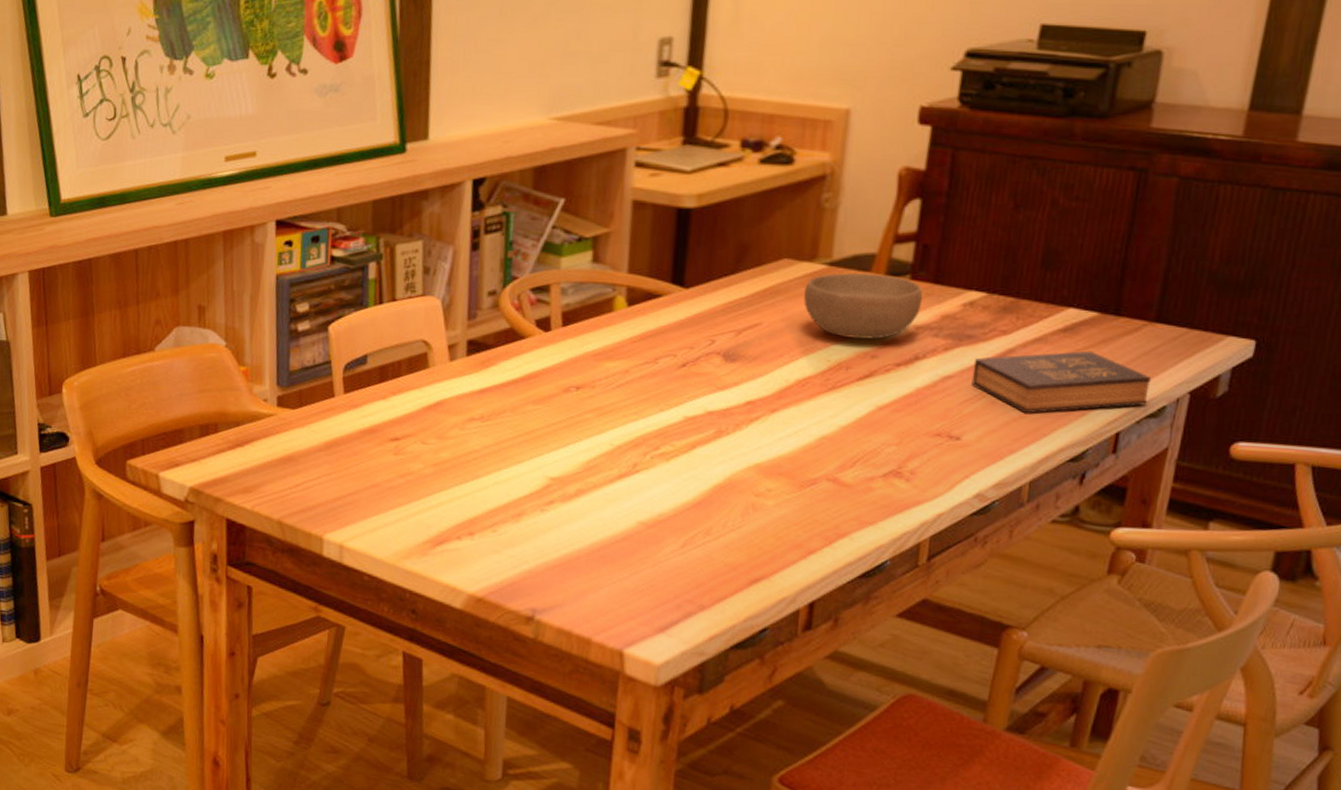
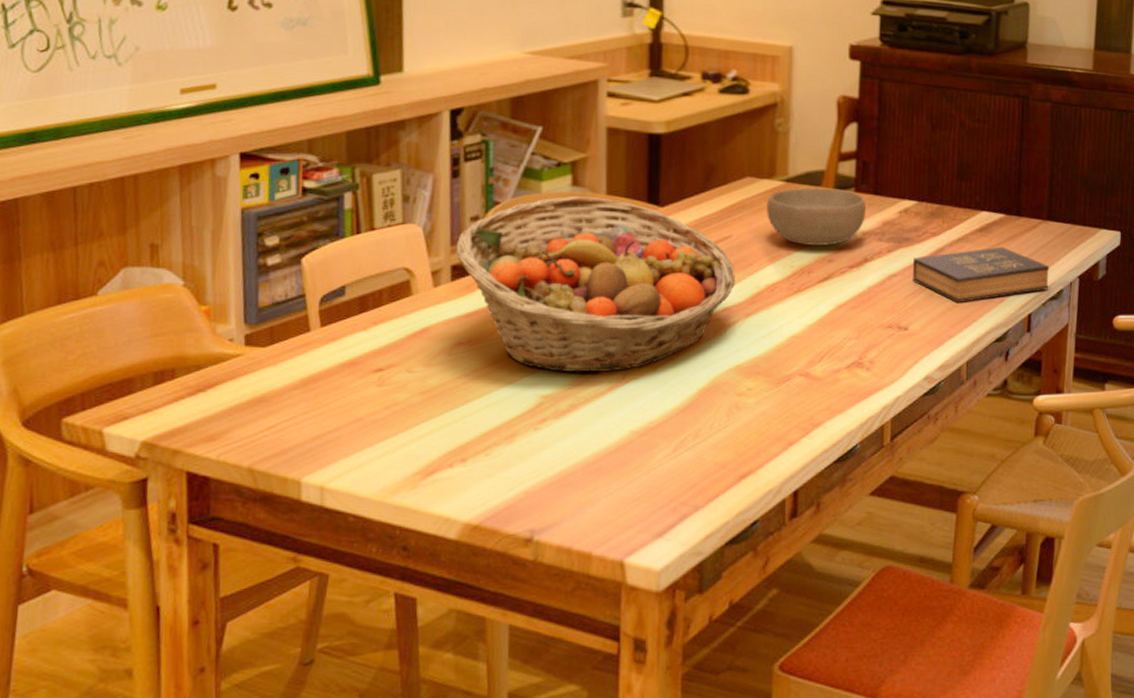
fruit basket: none [472,273,763,459] -> present [455,195,735,373]

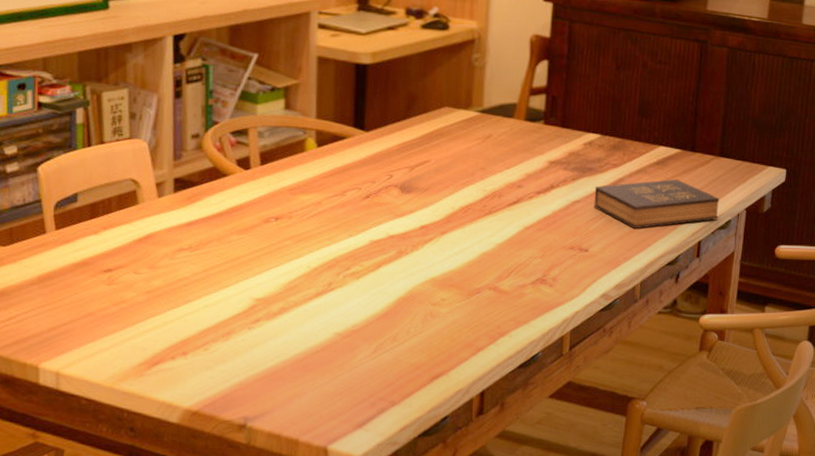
fruit basket: present [455,195,735,373] -> none [178,118,433,280]
bowl: present [767,188,867,246] -> none [463,119,554,173]

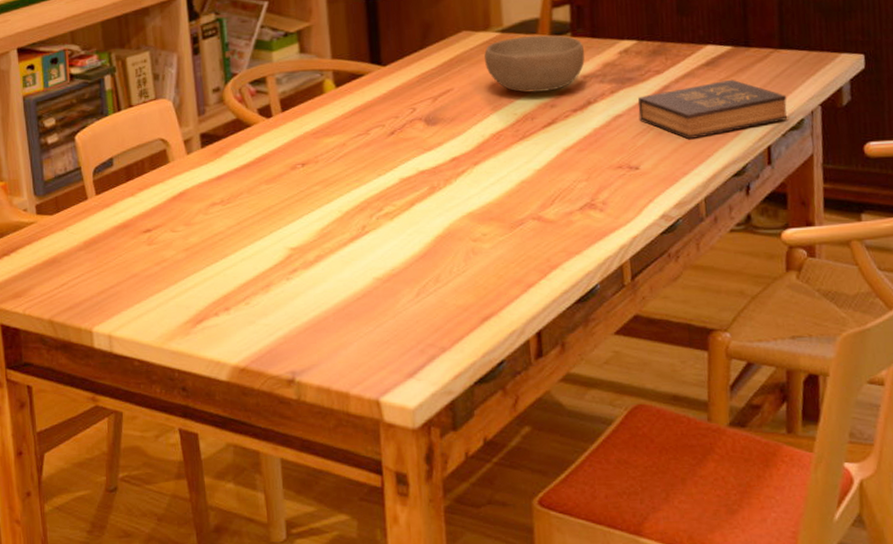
bowl: none [463,119,554,173] -> present [484,35,585,93]

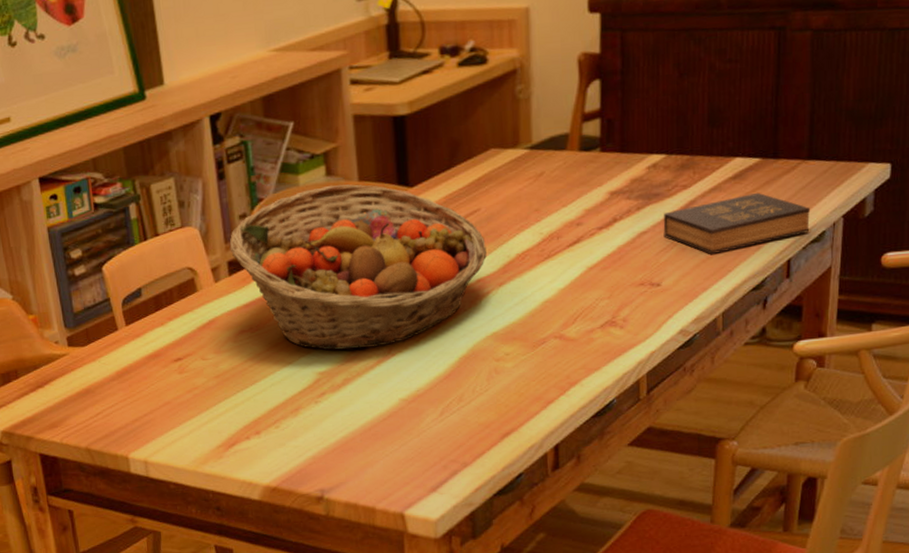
fruit basket: none [202,61,461,226] -> present [229,184,487,351]
bowl: present [484,35,585,93] -> none [512,150,613,211]

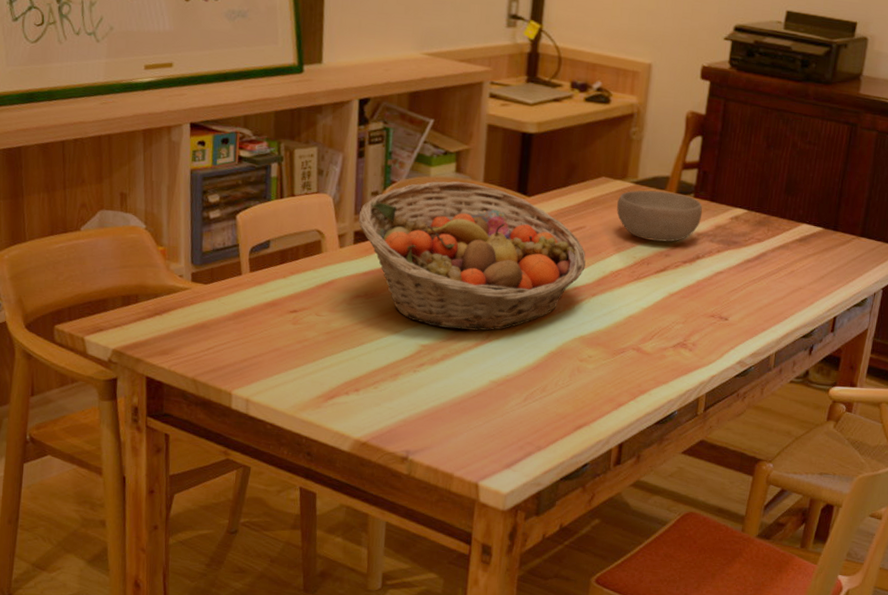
bowl: none [512,150,613,211] -> present [617,190,703,242]
hardback book: present [663,192,811,255] -> none [736,256,858,302]

